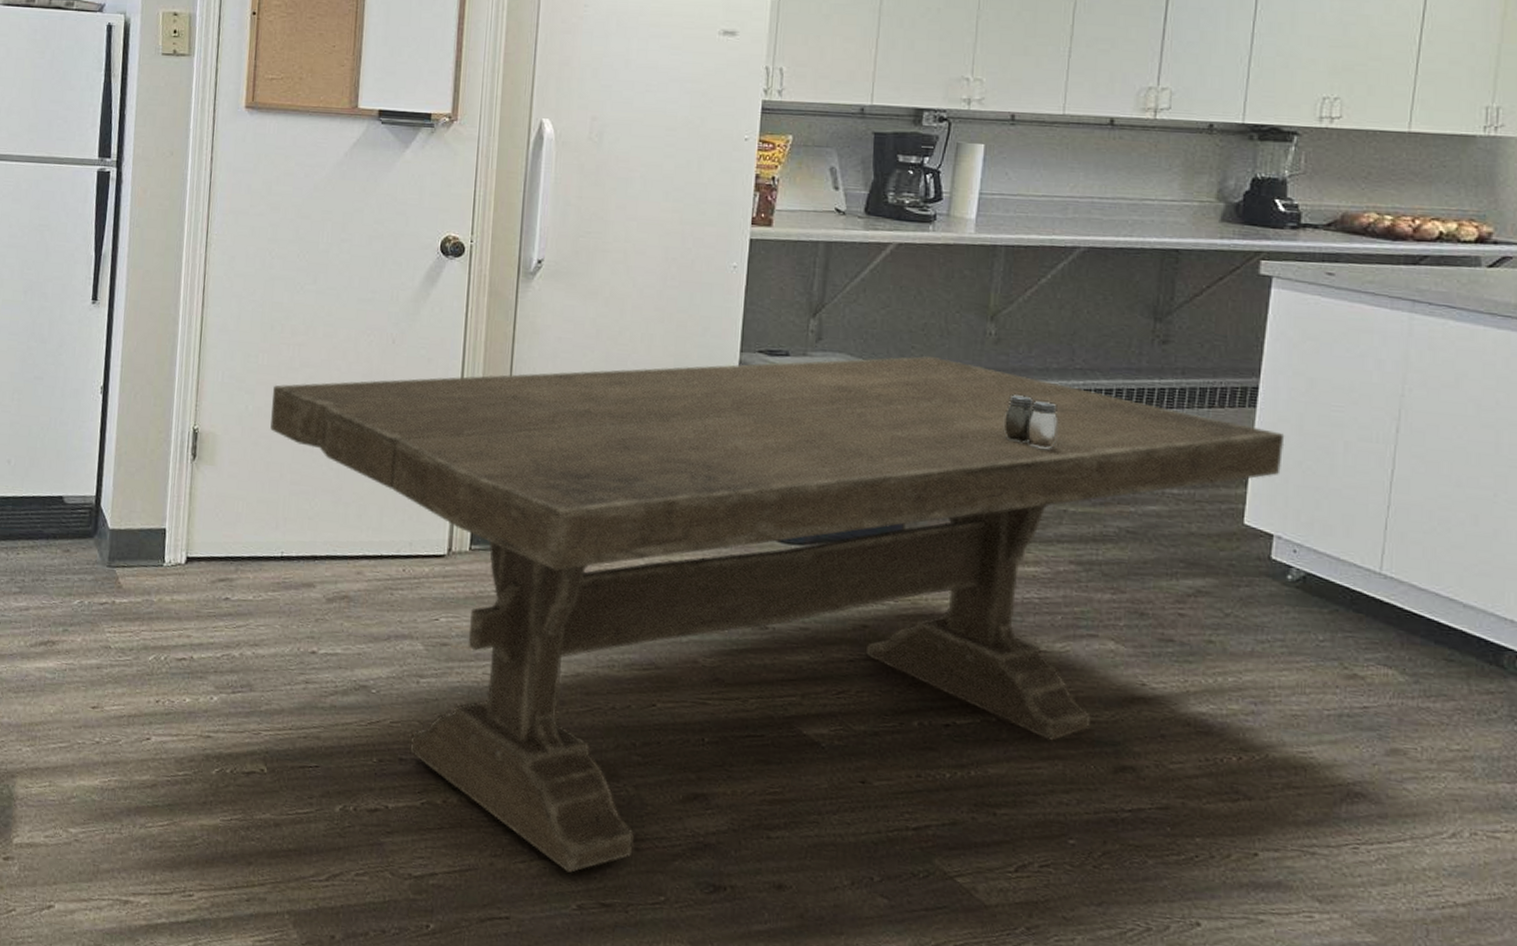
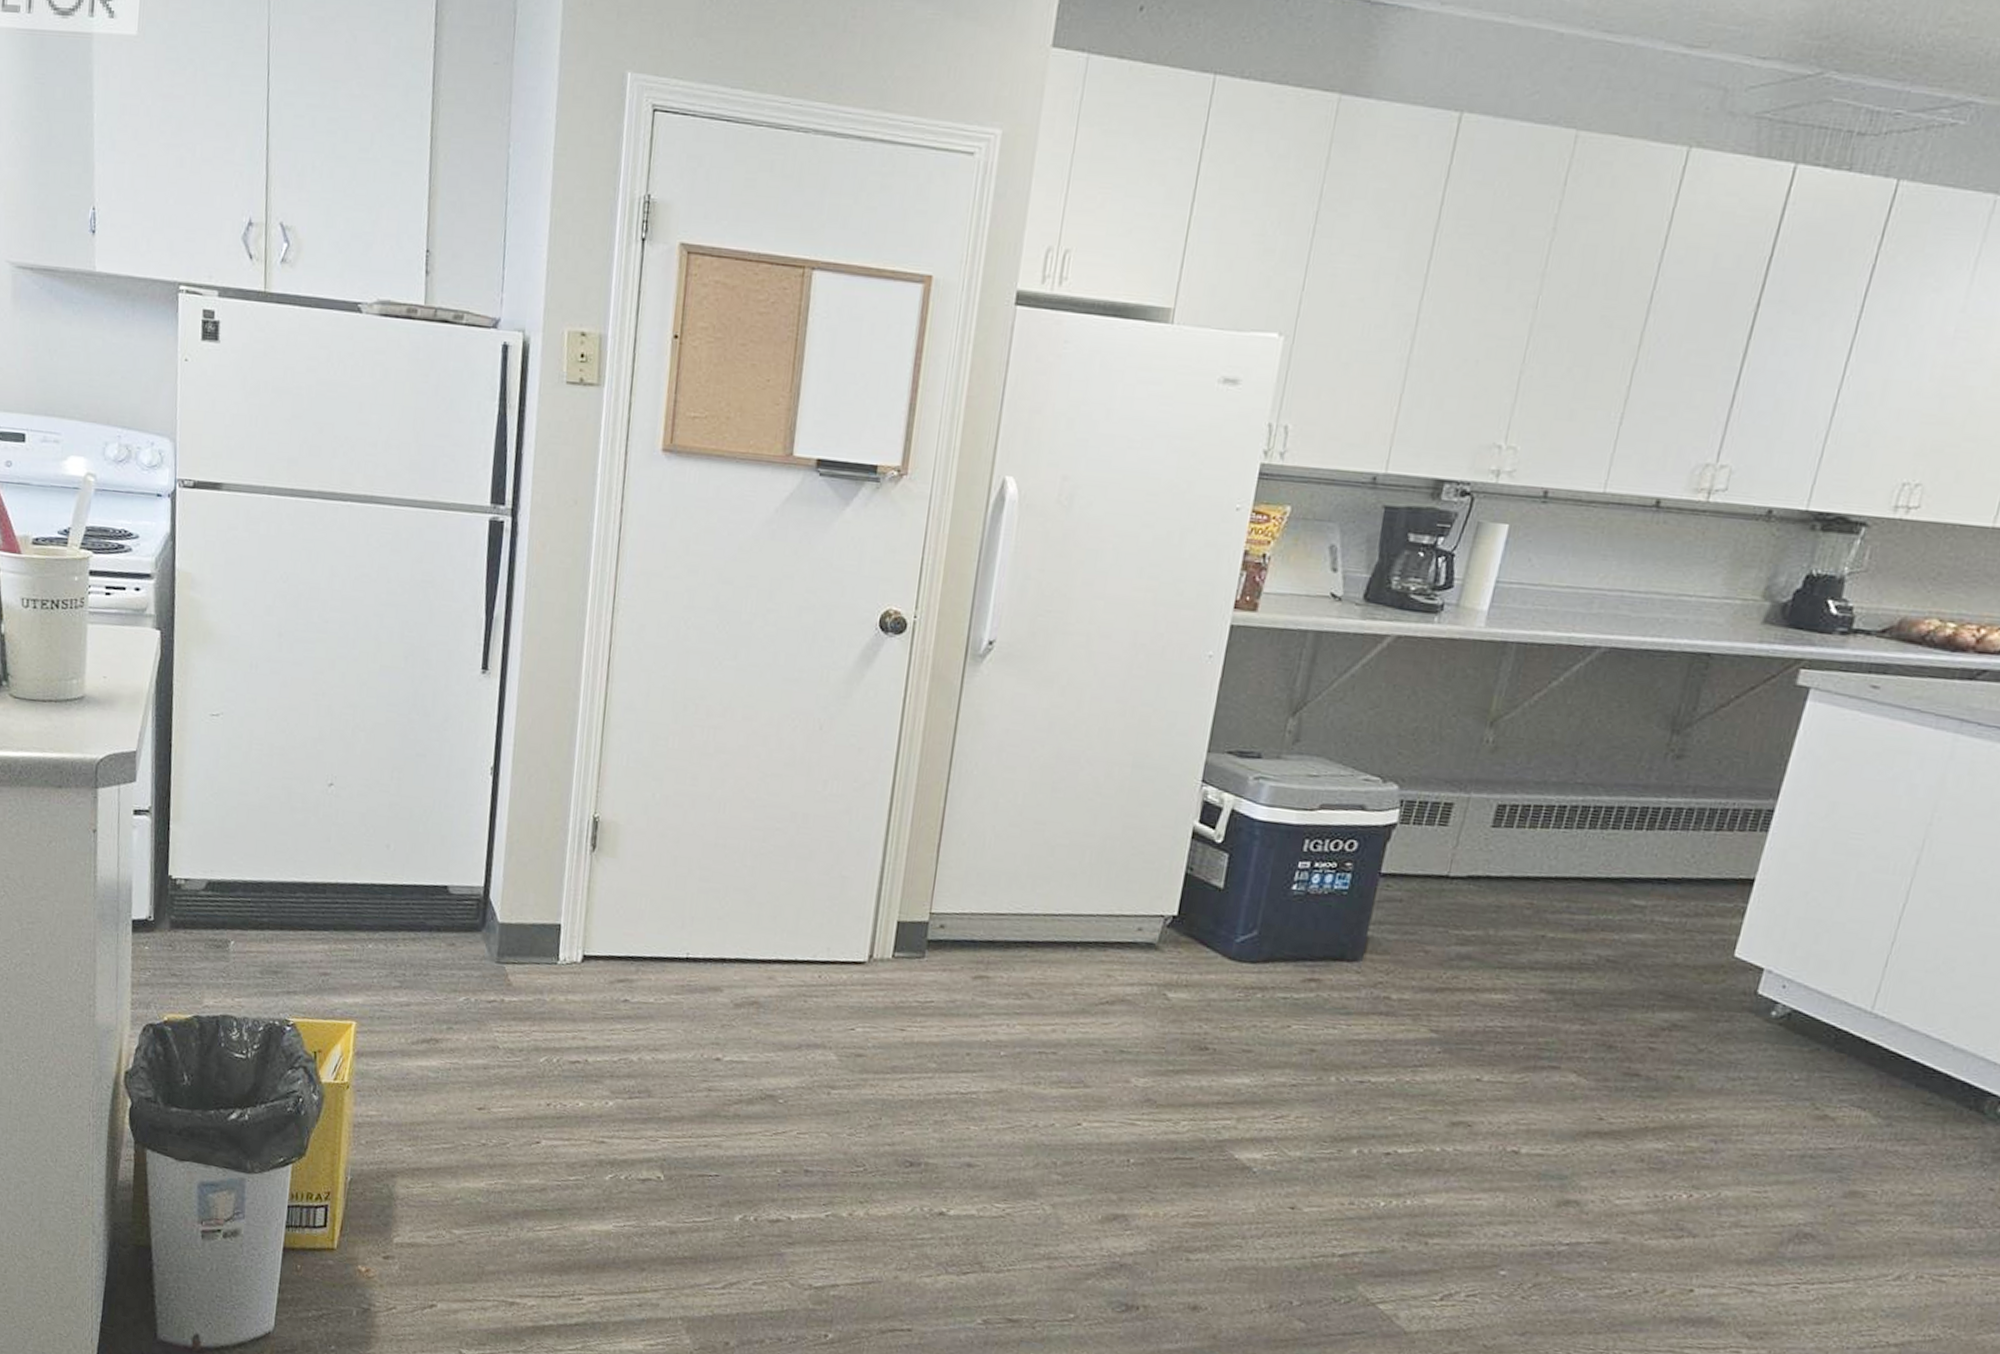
dining table: present [270,356,1285,873] -> none [679,763,1795,1288]
salt and pepper shaker: present [1004,394,1058,449] -> none [1489,809,1551,870]

